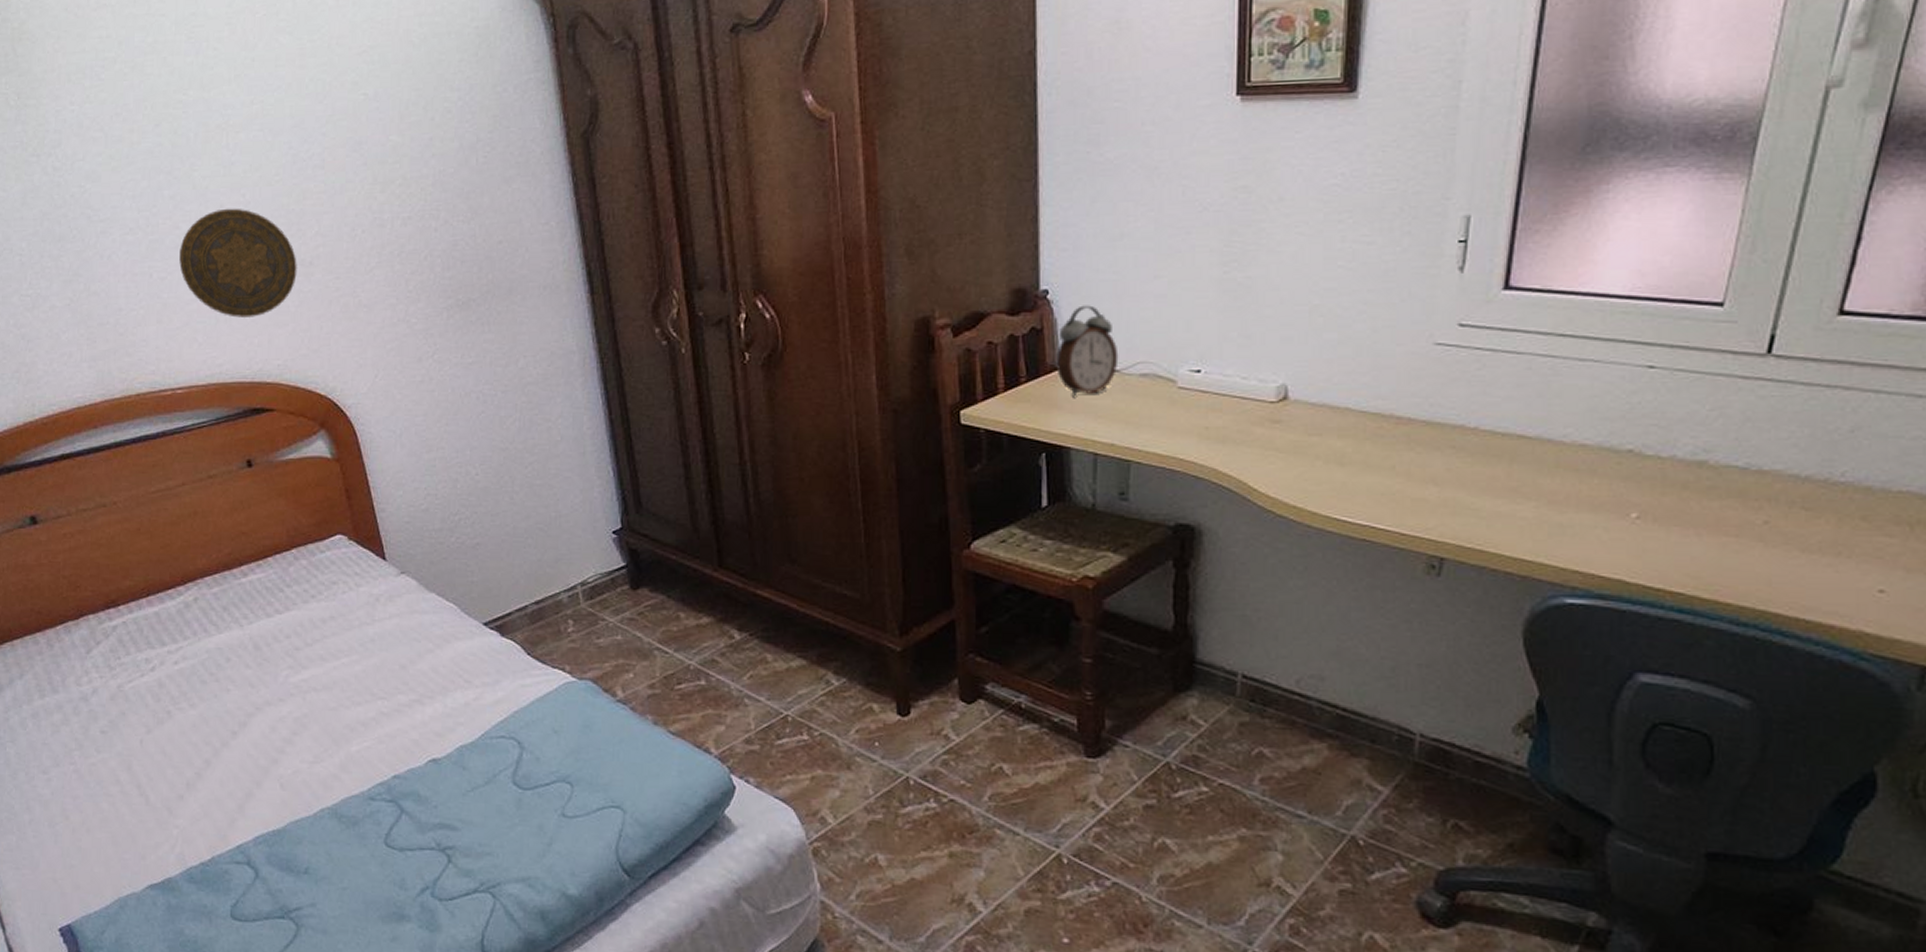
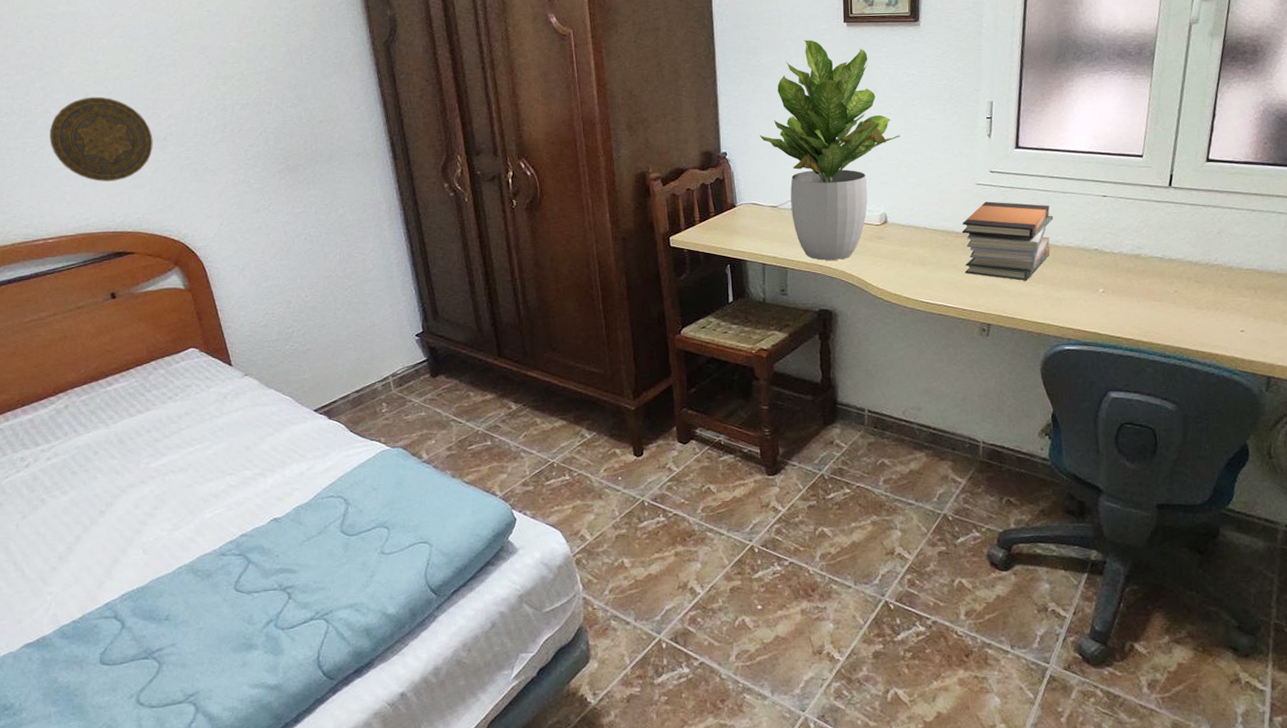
alarm clock: present [1054,305,1119,397] -> none [733,162,776,226]
potted plant: none [1097,122,1316,452] -> present [759,40,900,260]
book stack: none [1407,371,1561,495] -> present [962,201,1054,281]

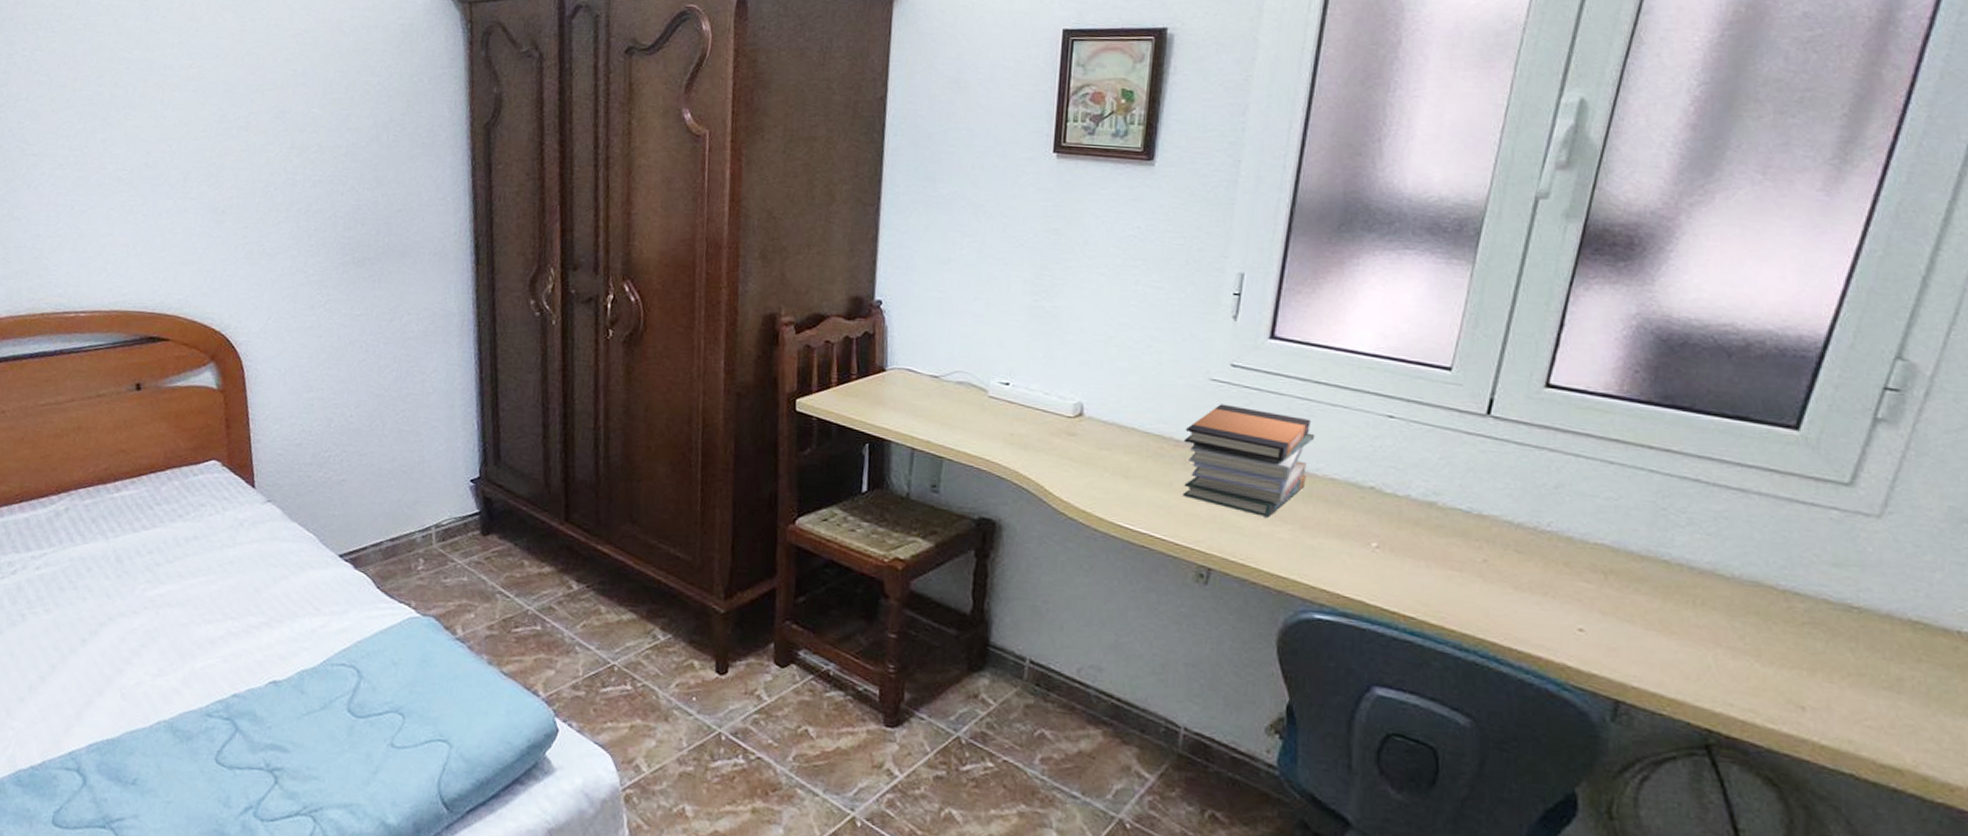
decorative plate: present [50,96,153,183] -> none [100,155,211,255]
potted plant: present [759,40,900,260] -> none [926,170,1113,456]

